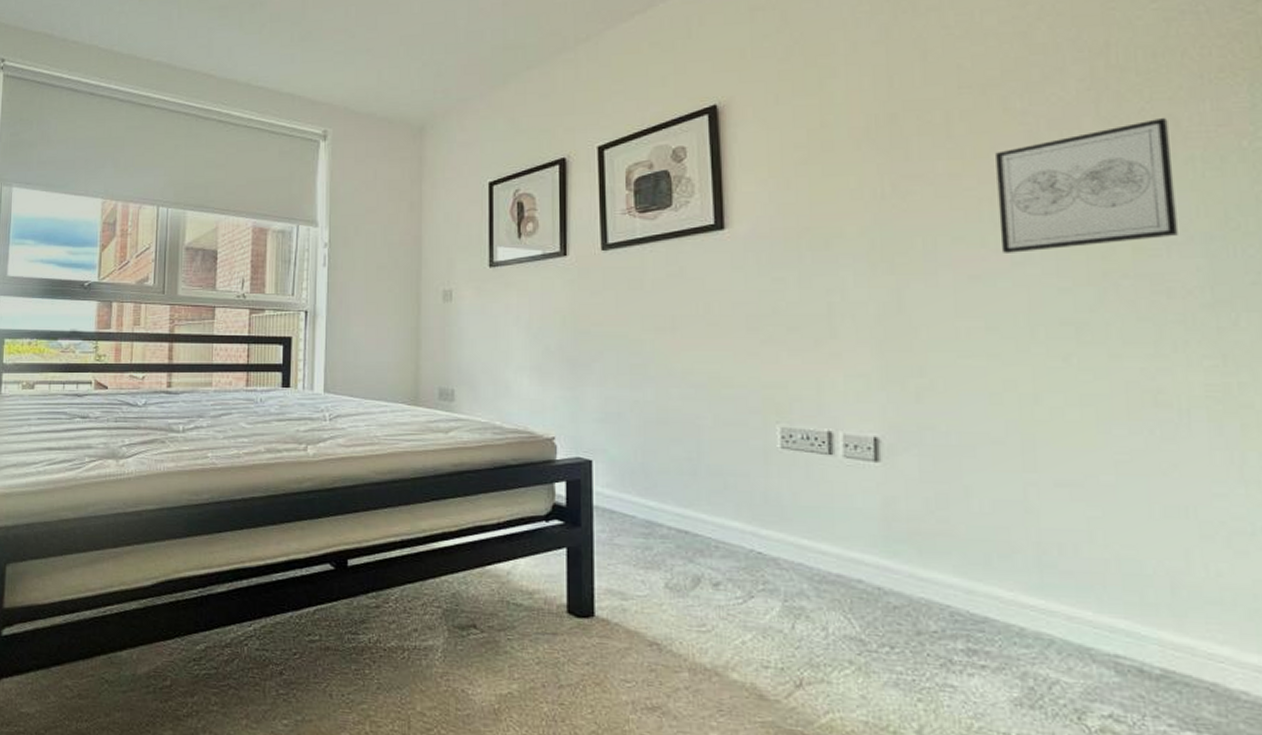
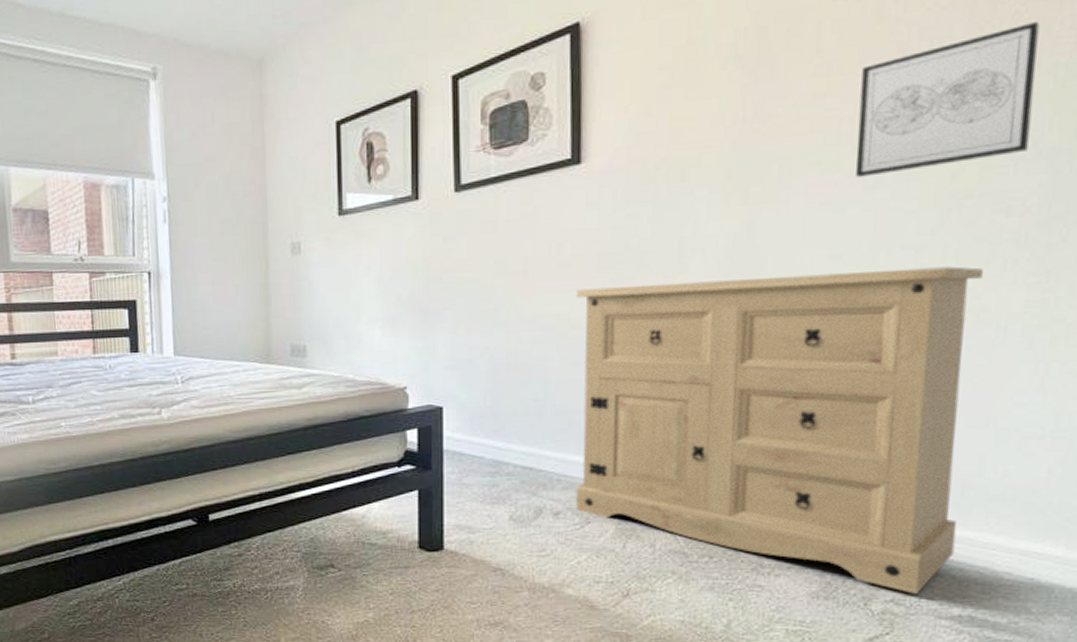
sideboard: none [725,345,1175,710] -> present [575,266,984,594]

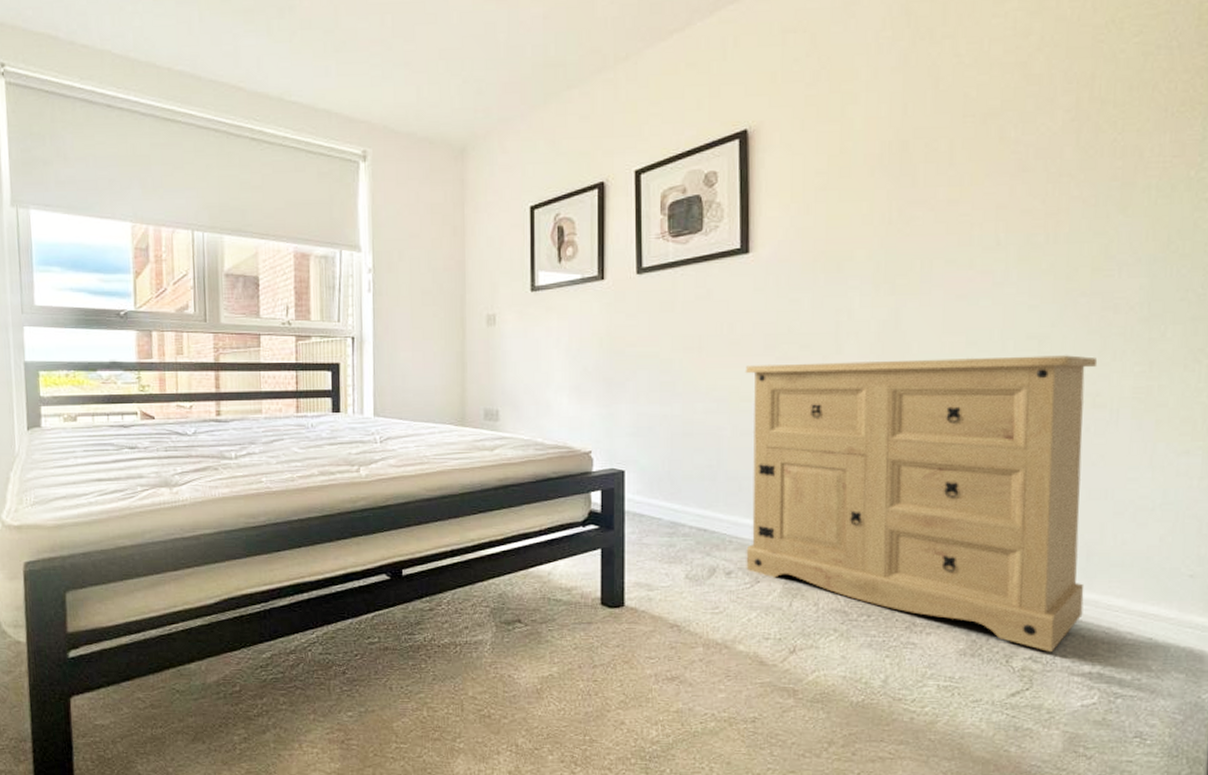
wall art: present [856,21,1040,177] -> none [986,148,1134,274]

